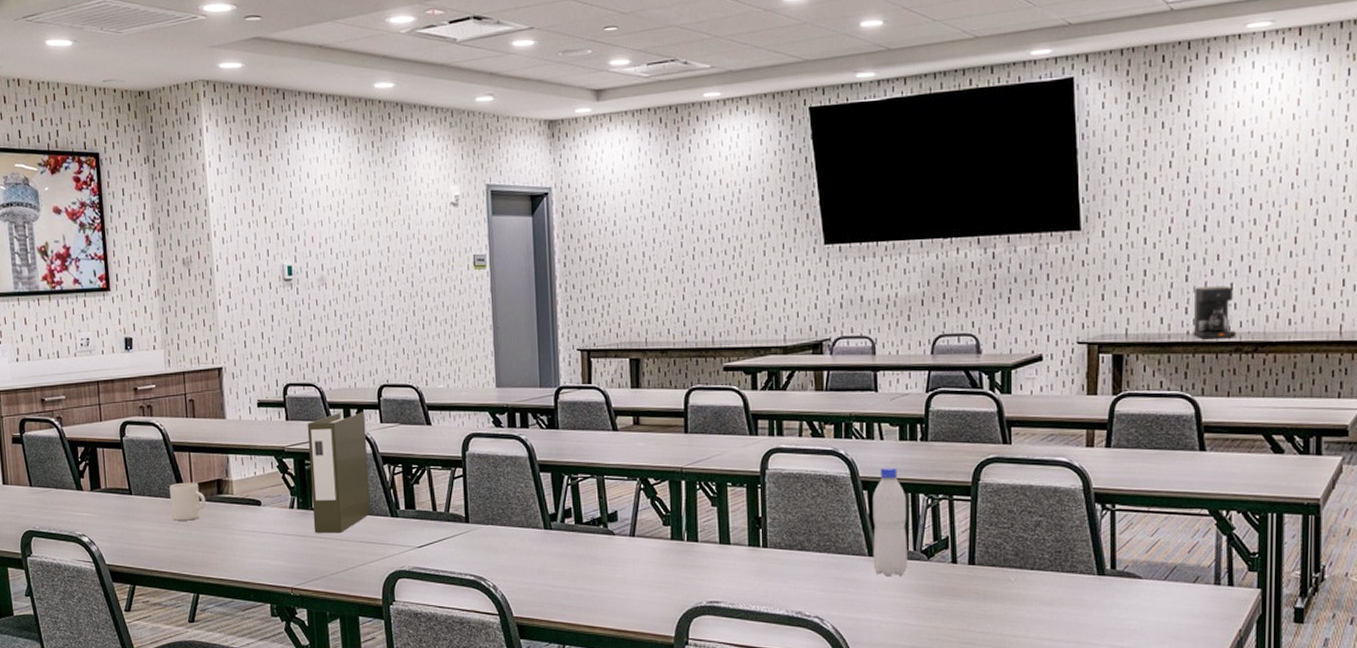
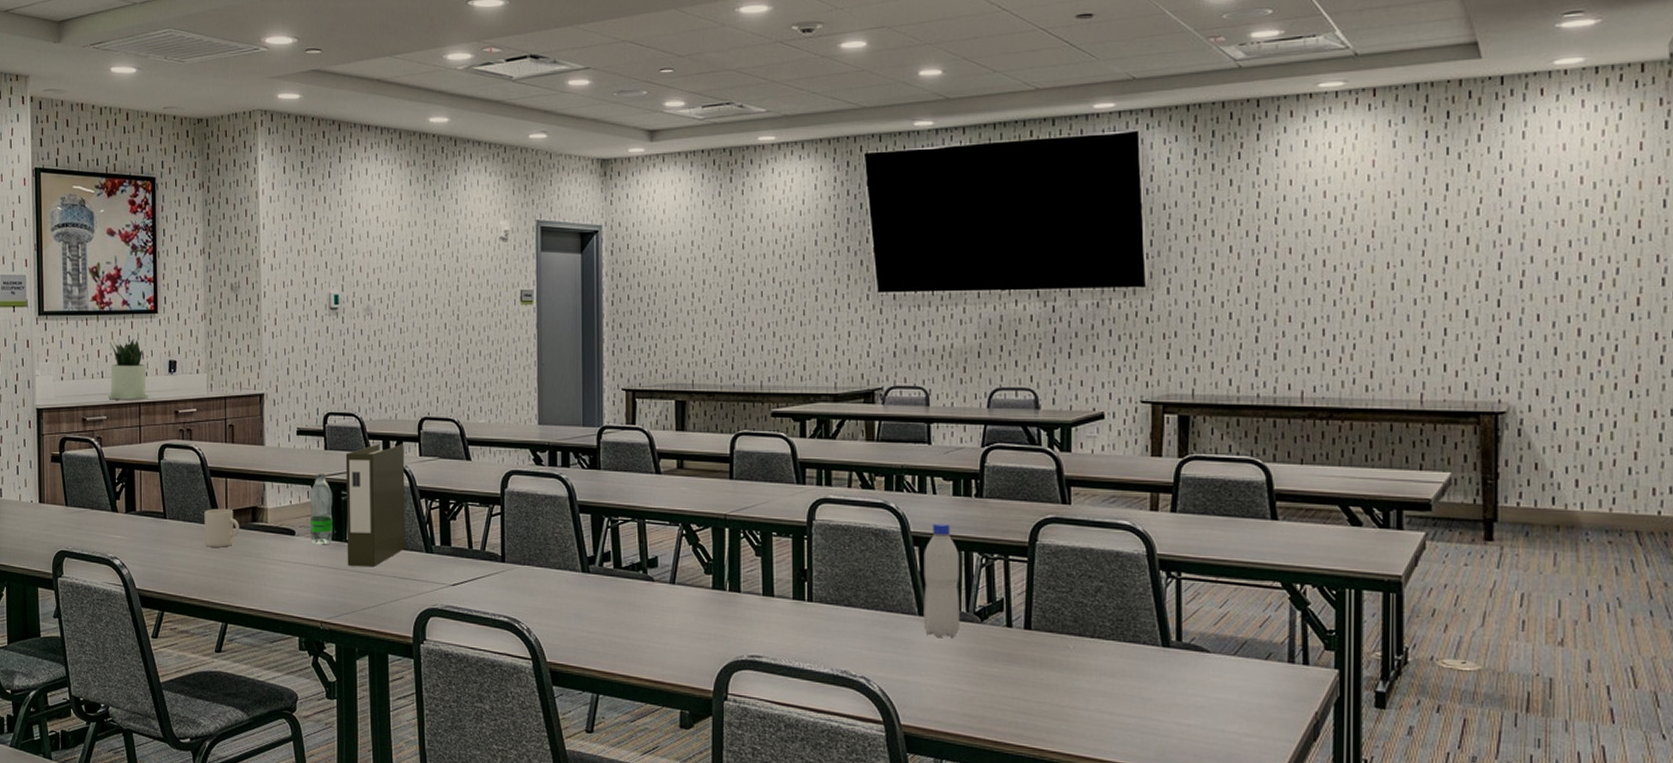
planter: none [63,318,108,379] -> present [107,339,150,400]
bottle: none [274,444,299,514] -> present [309,474,333,545]
coffee maker: present [1193,285,1237,339] -> none [1263,348,1310,403]

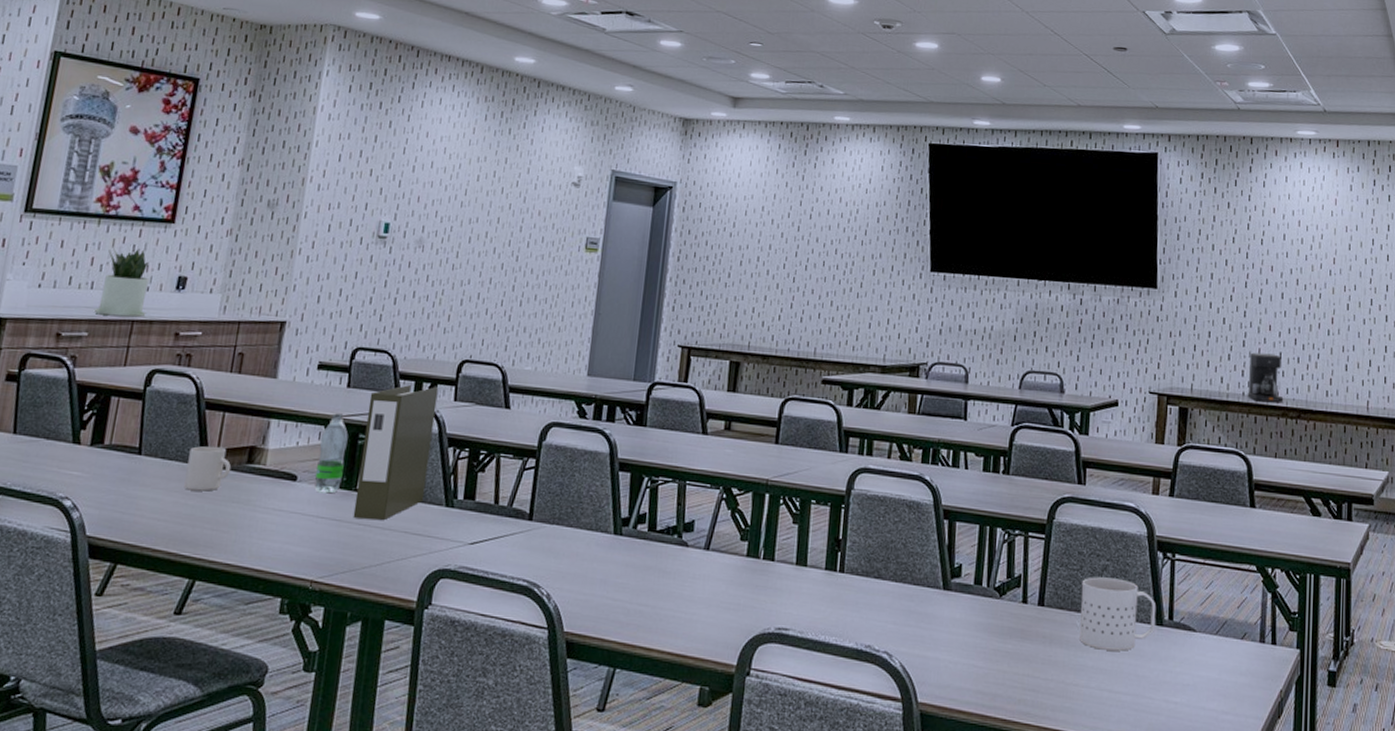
water bottle: present [923,522,960,638] -> none [947,496,985,613]
mug: none [1072,599,1161,674] -> present [1080,577,1157,651]
coffee maker: none [1263,348,1310,403] -> present [1247,352,1284,403]

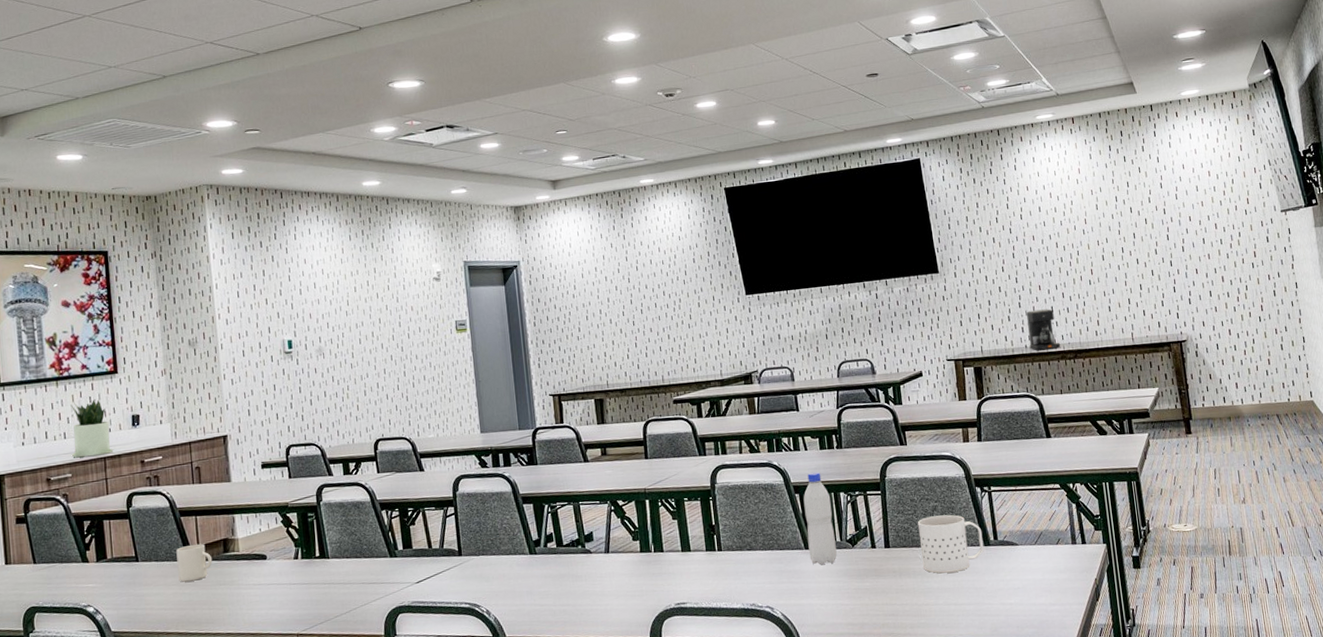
bottle: present [314,413,349,494] -> none [278,500,303,565]
binder: present [353,385,439,520] -> none [309,465,372,580]
water bottle: none [947,496,985,613] -> present [803,471,837,566]

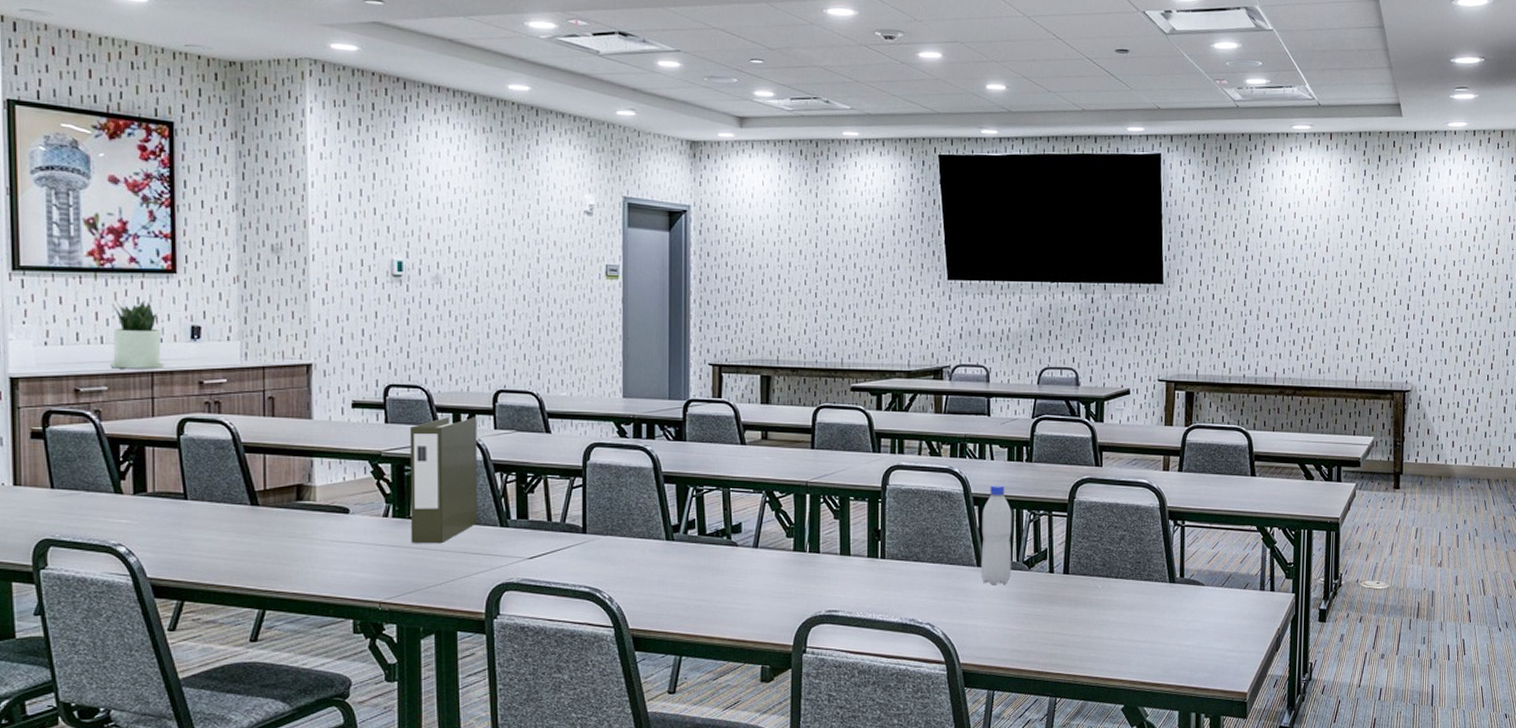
cup: present [176,543,213,582] -> none [236,487,282,529]
binder: none [309,465,372,580] -> present [409,417,478,543]
mug: present [917,514,984,574] -> none [1101,546,1169,607]
coffee maker: present [1026,309,1061,351] -> none [1248,338,1281,383]

